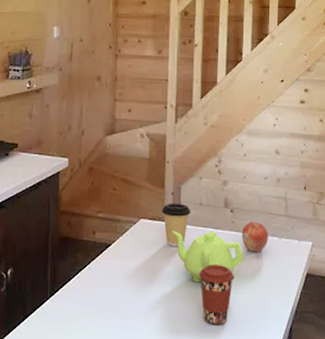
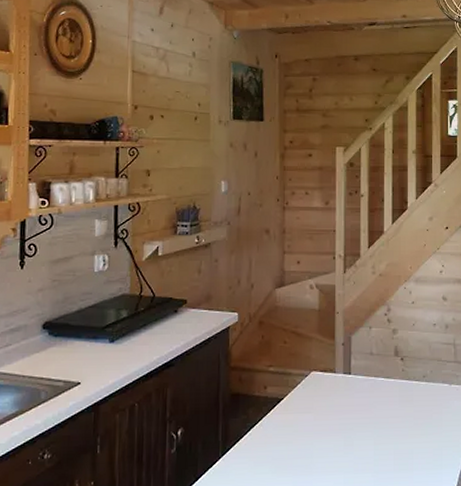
coffee cup: present [161,203,191,246] -> none [332,353,362,398]
teapot: present [171,231,244,283] -> none [343,381,416,434]
coffee cup: present [199,265,235,325] -> none [371,414,407,477]
fruit: present [242,221,269,253] -> none [413,368,440,400]

